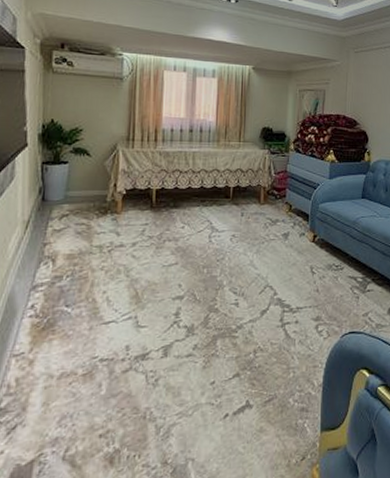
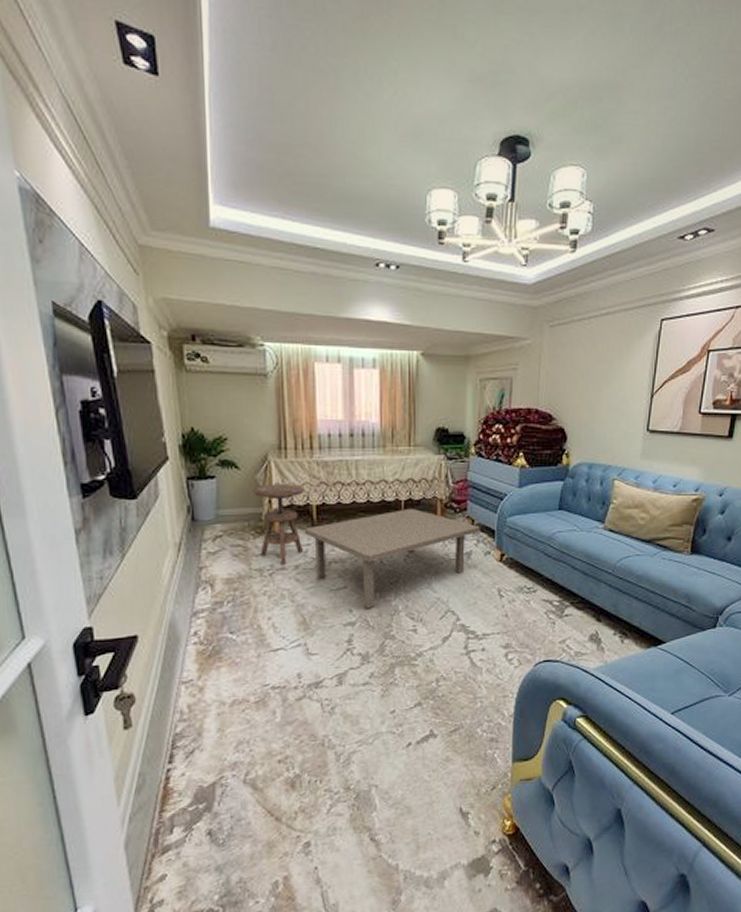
side table: none [101,170,147,242] -> present [253,484,304,564]
coffee table: none [143,194,296,284] -> present [304,508,480,609]

